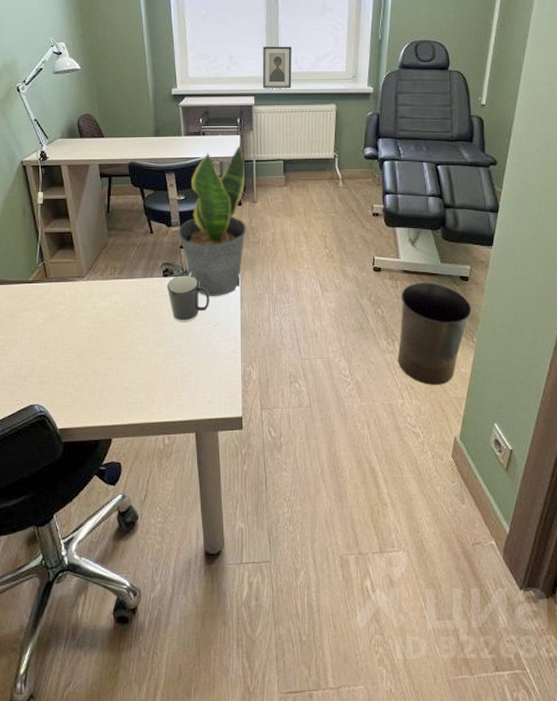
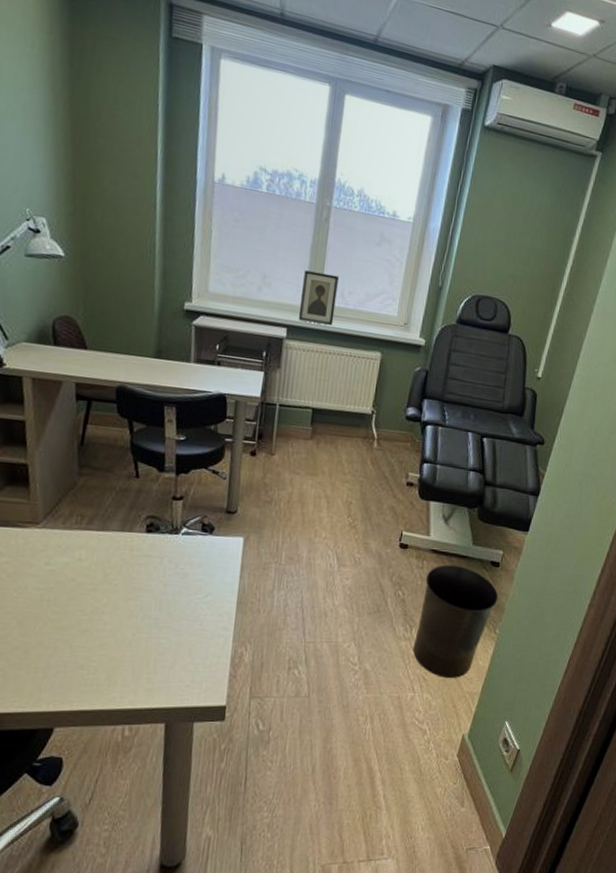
mug: present [166,275,209,322] -> none [149,532,203,590]
potted plant: present [178,144,247,297] -> none [171,383,266,563]

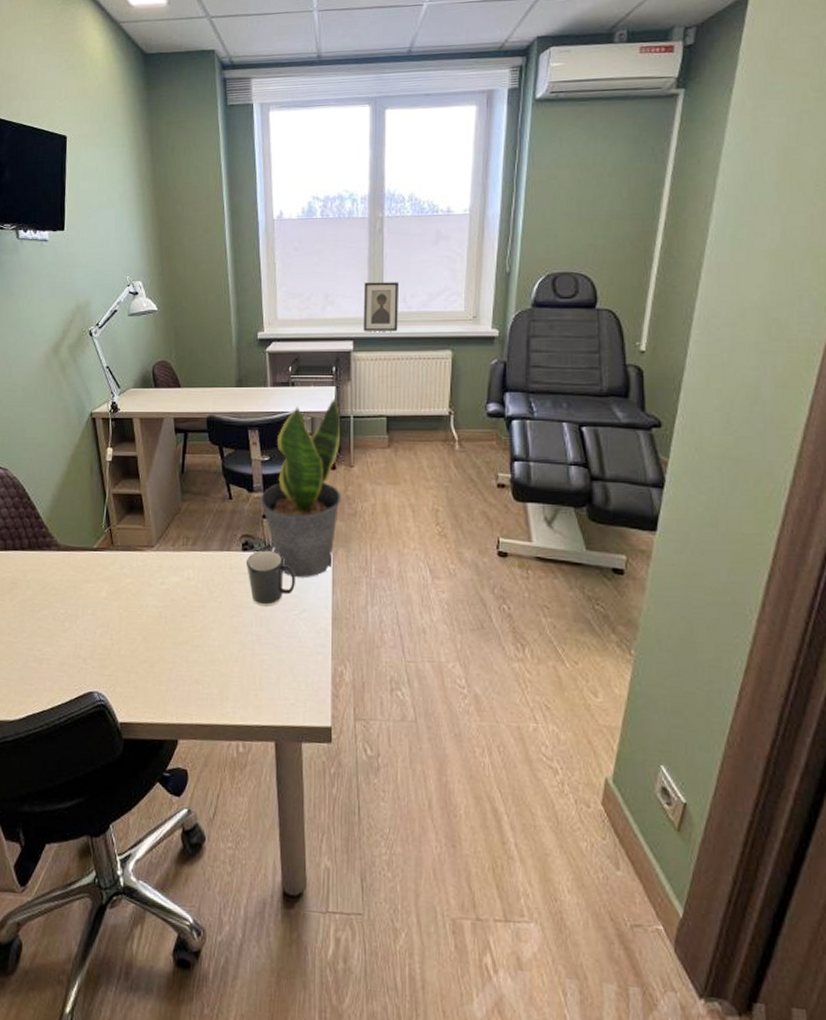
mug: none [149,532,203,590] -> present [245,550,295,607]
potted plant: none [171,383,266,563] -> present [260,397,342,578]
waste bin: present [413,564,499,678] -> none [528,574,628,708]

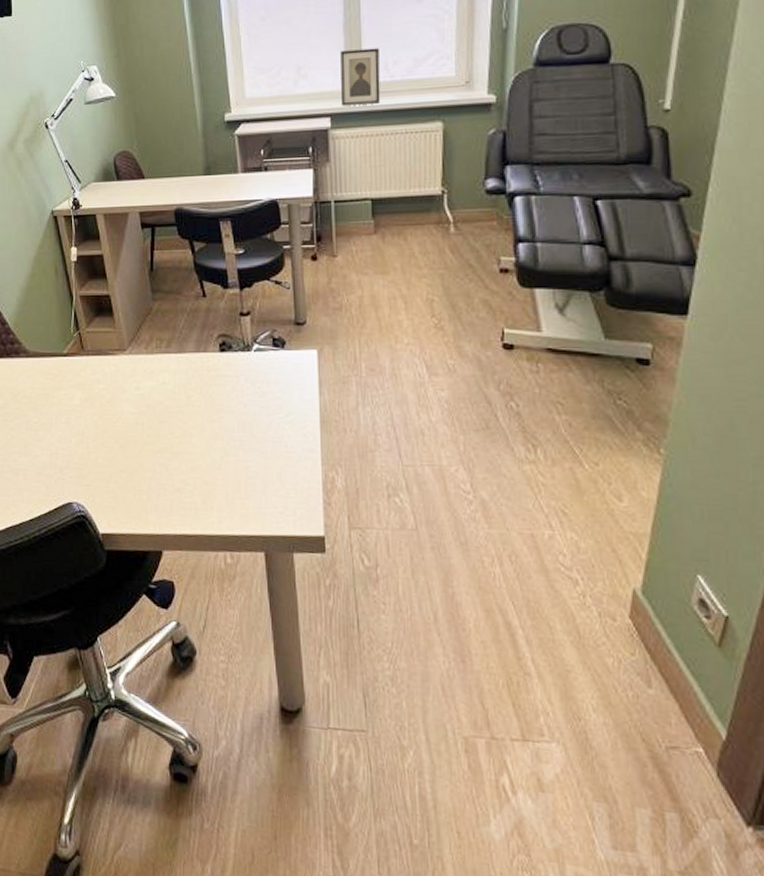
mug: present [245,550,295,607] -> none [224,350,278,410]
potted plant: present [260,397,342,578] -> none [236,181,325,379]

